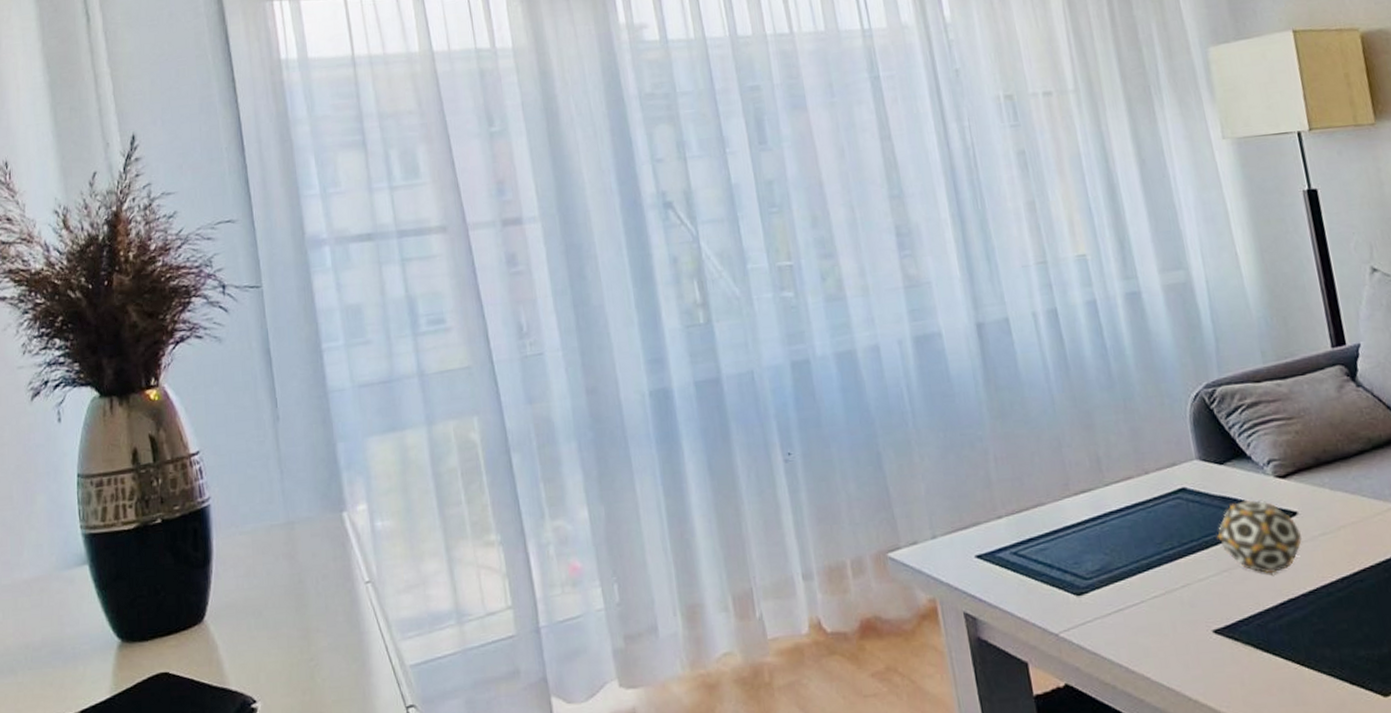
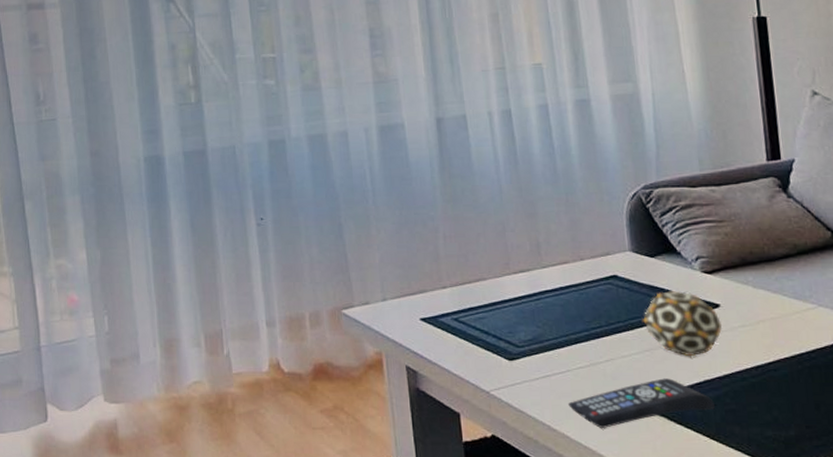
remote control: none [1145,600,1302,665] -> present [568,378,715,428]

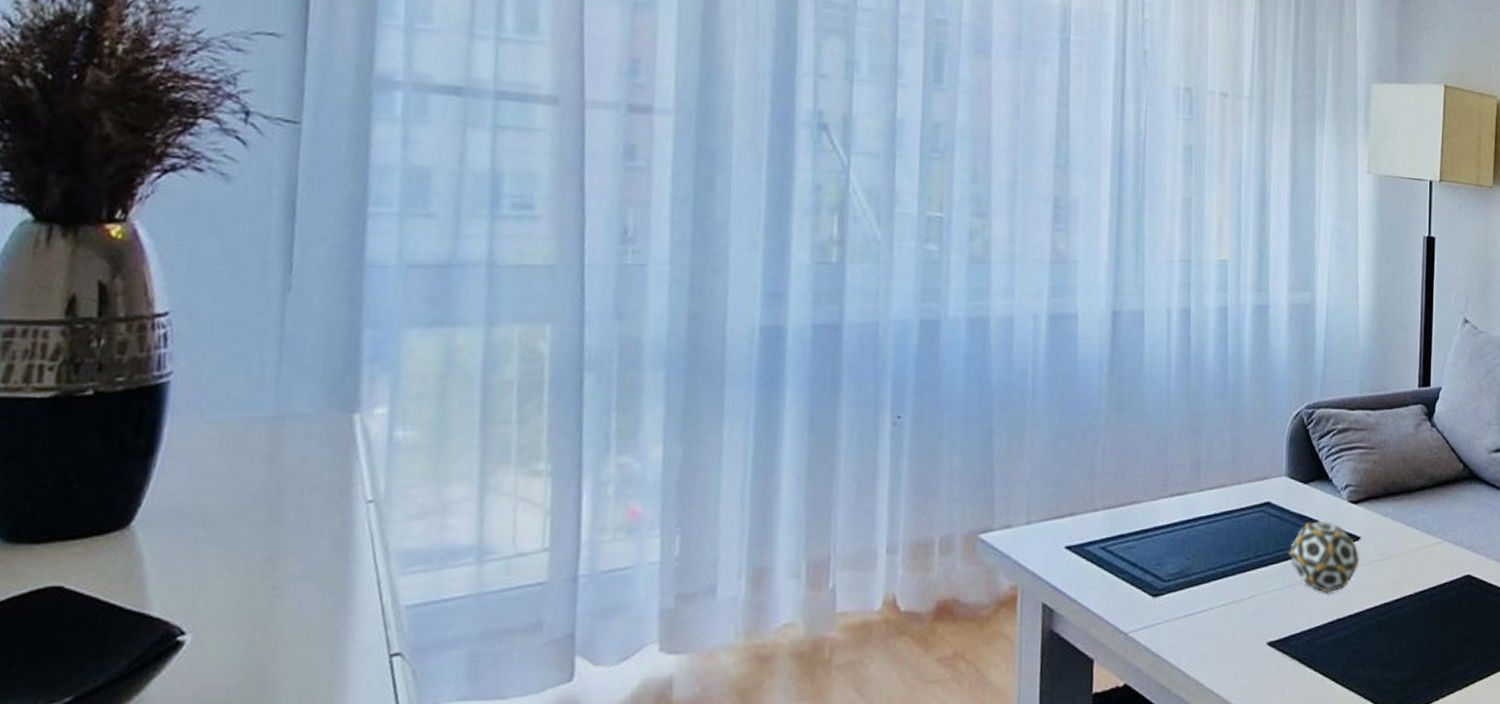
remote control: present [568,378,715,428] -> none [1206,617,1343,673]

